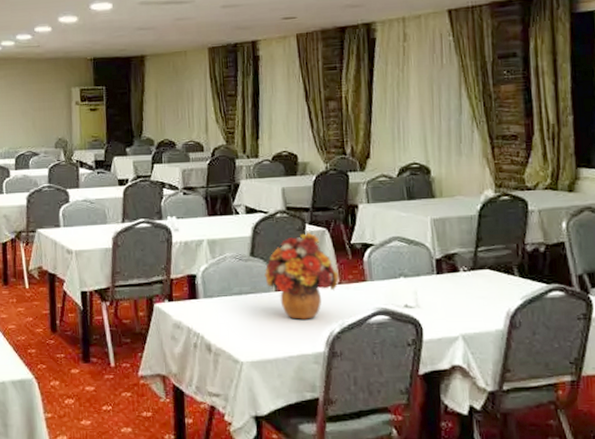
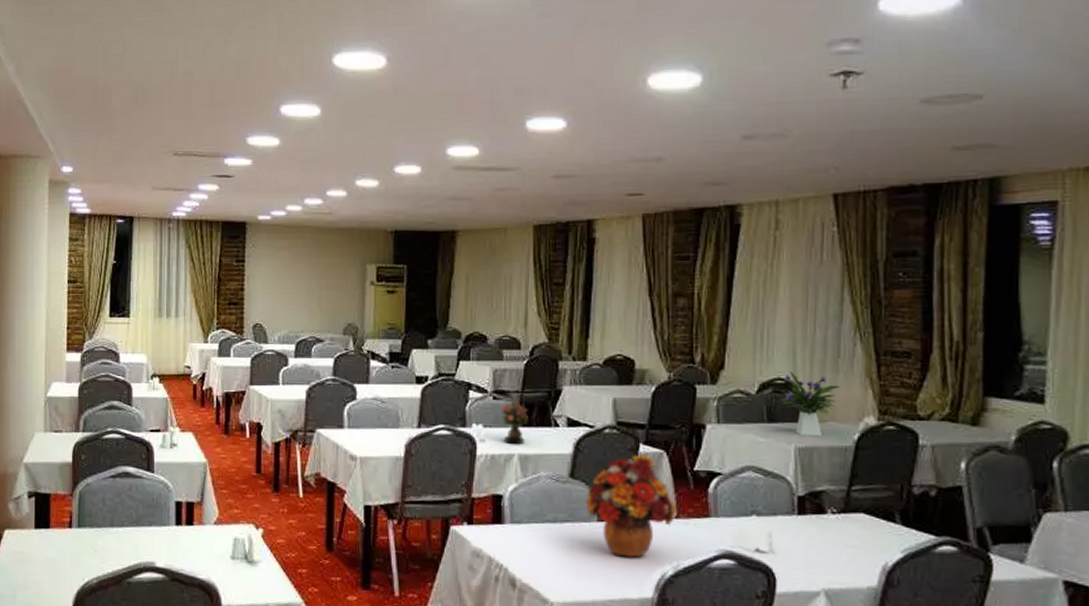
bouquet: none [191,194,213,232] -> present [501,400,528,445]
flower arrangement: none [415,157,463,210] -> present [778,372,840,437]

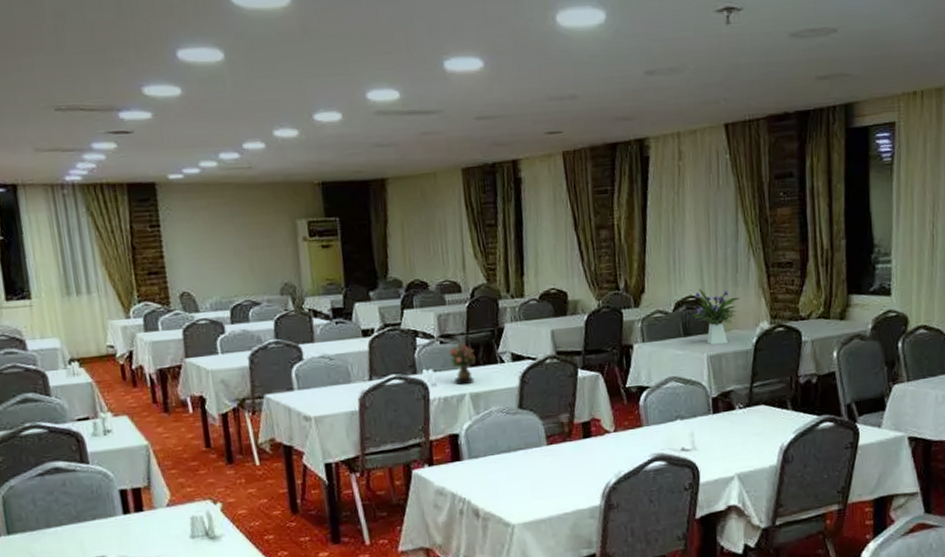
flower arrangement: present [586,453,676,559] -> none [534,378,614,474]

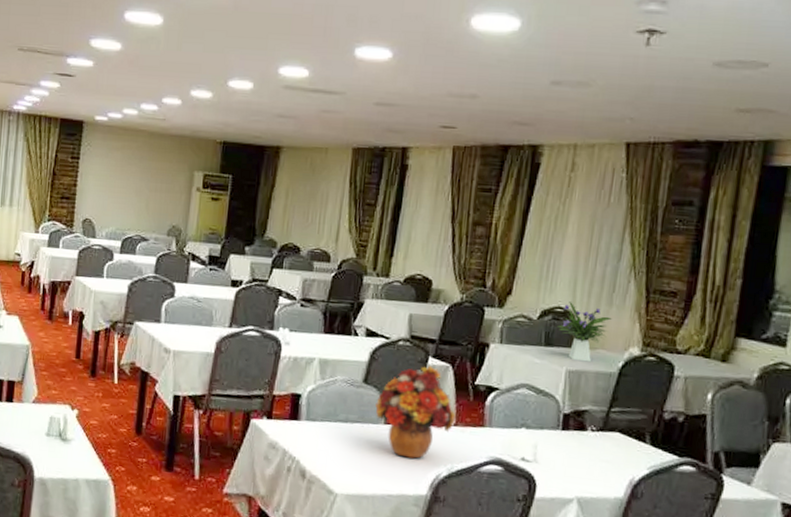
bouquet: present [449,342,475,385] -> none [306,308,332,350]
flower arrangement: none [534,378,614,474] -> present [375,365,456,460]

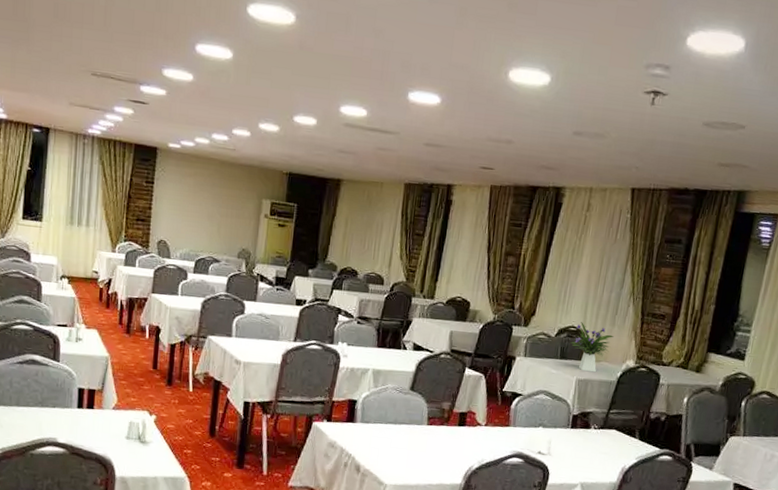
flower arrangement: present [375,365,456,460] -> none [420,375,486,454]

